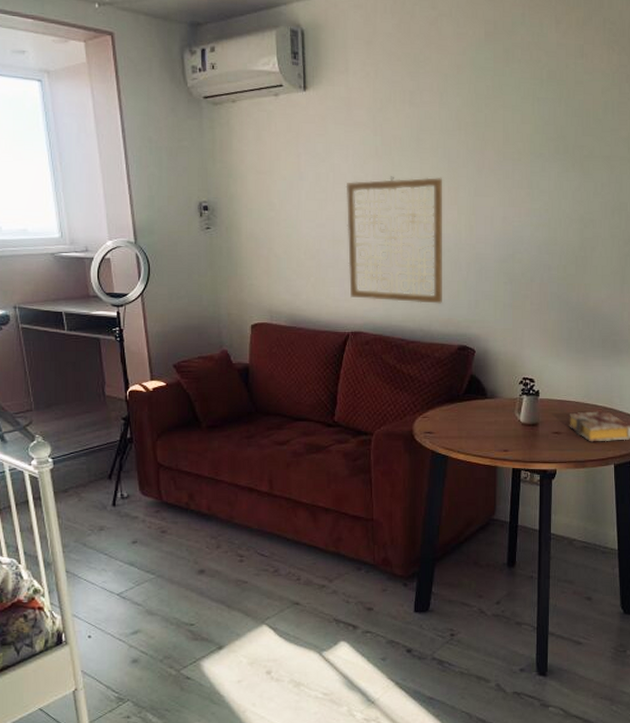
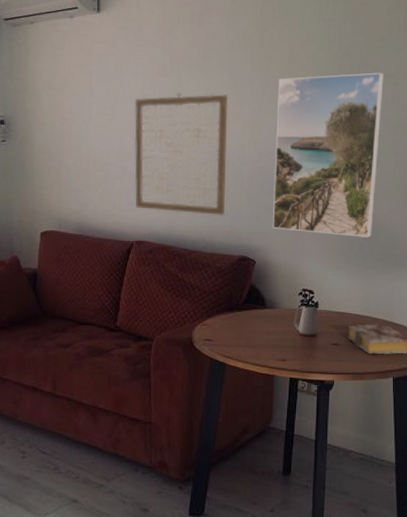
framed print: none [491,155,599,324] -> present [272,72,384,238]

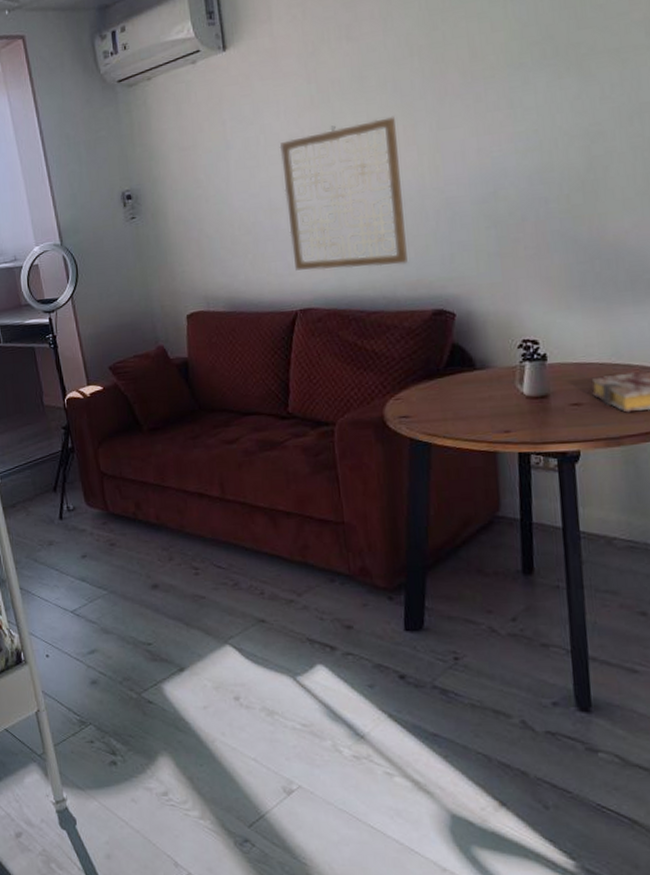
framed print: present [272,72,384,238] -> none [459,50,612,270]

